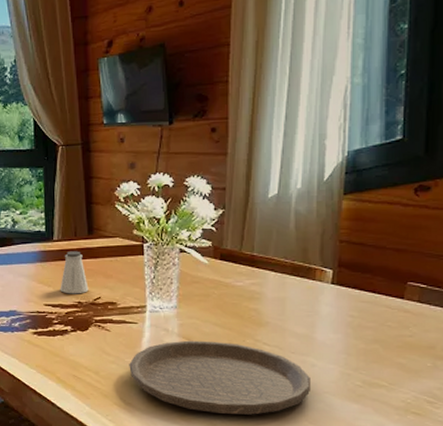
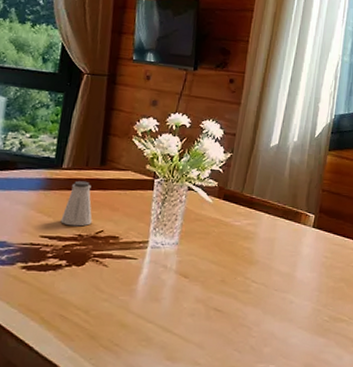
plate: present [129,340,312,415] -> none [122,277,288,352]

